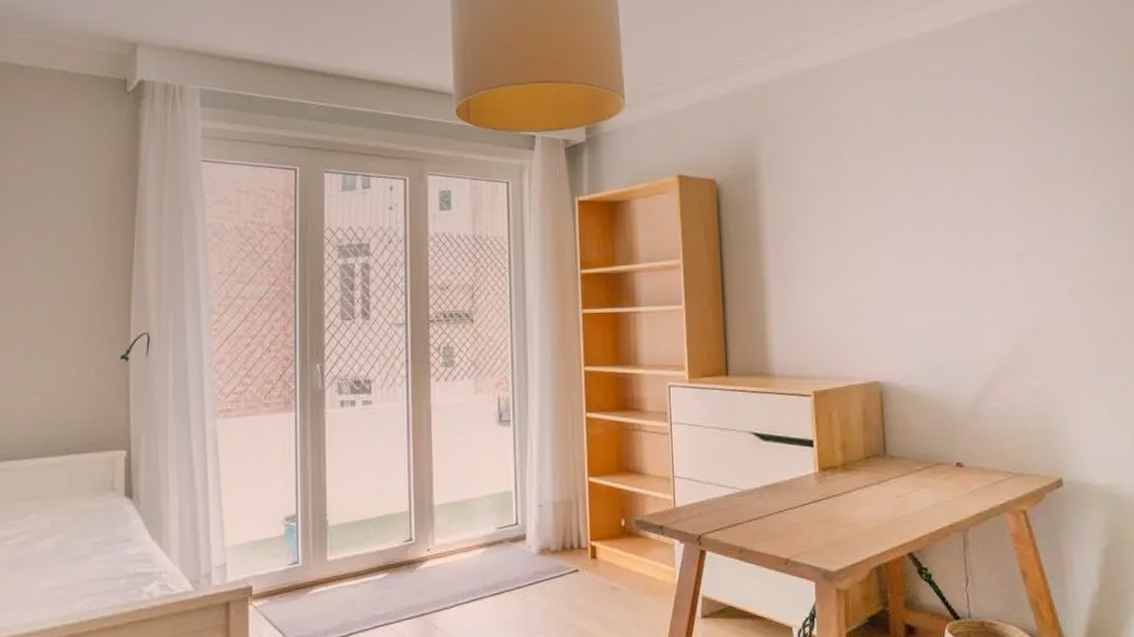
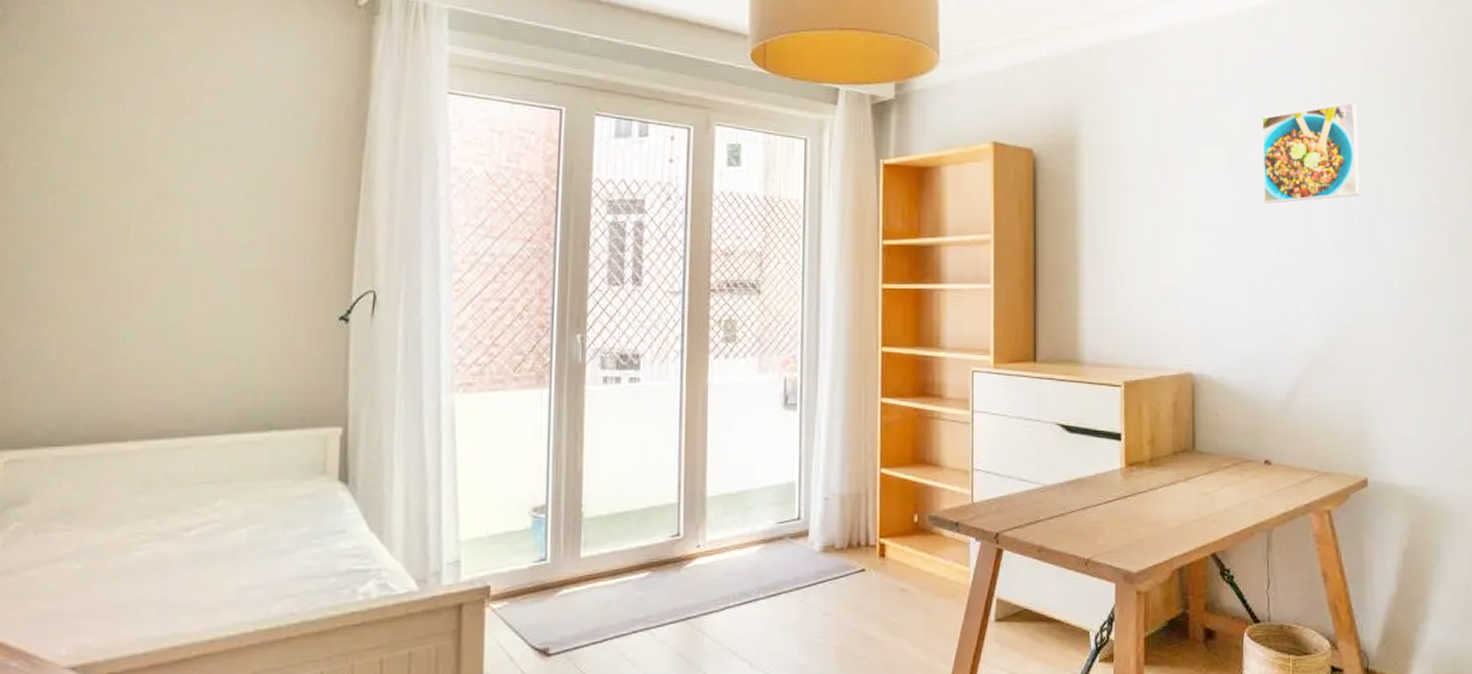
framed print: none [934,116,1039,218] -> present [1261,102,1361,203]

